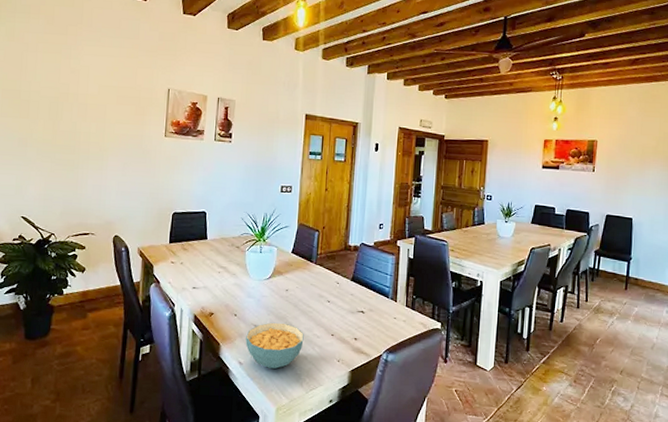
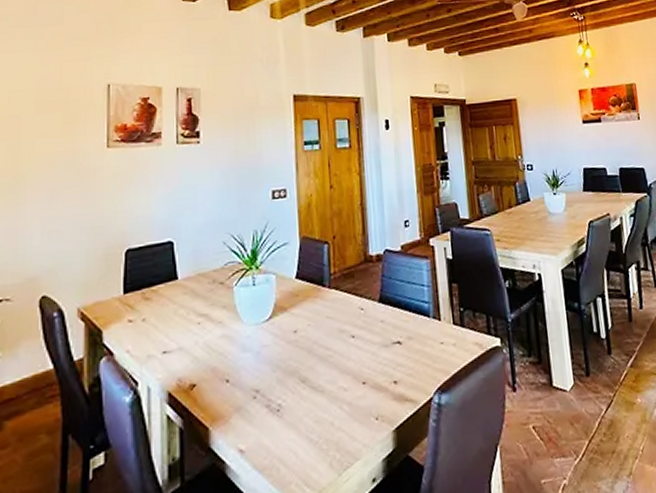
cereal bowl: present [245,322,304,369] -> none [245,378,327,451]

